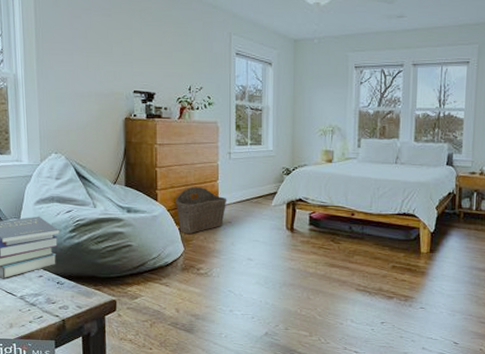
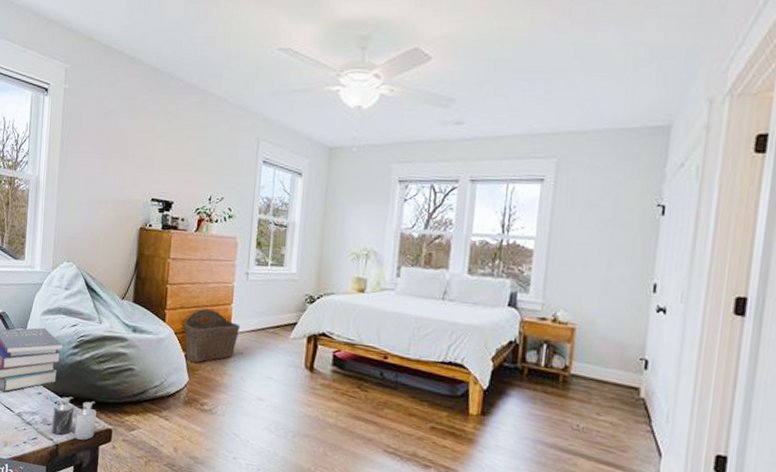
candle: none [56,276,100,314] -> present [51,397,97,441]

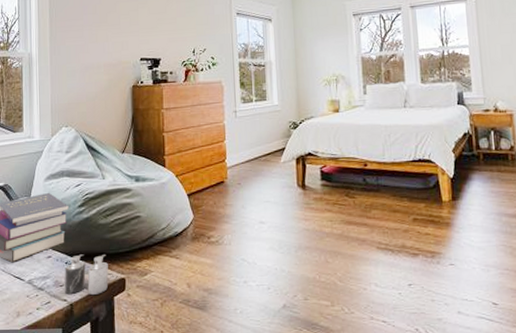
wicker basket: present [184,309,241,363] -> none [183,149,235,199]

